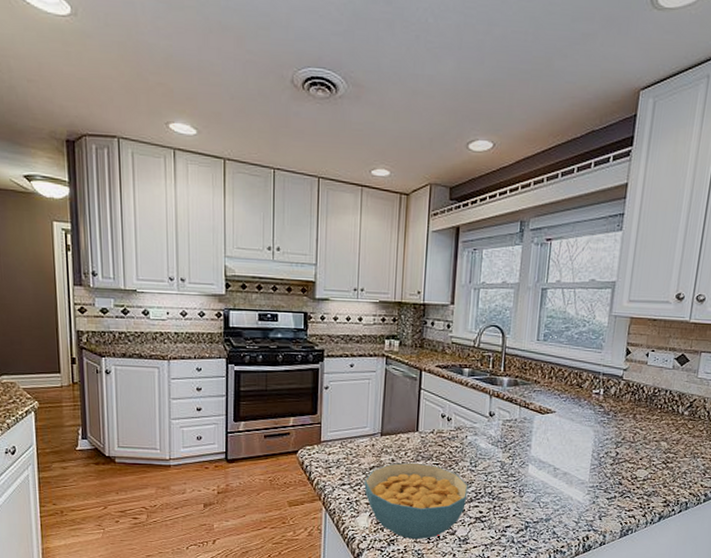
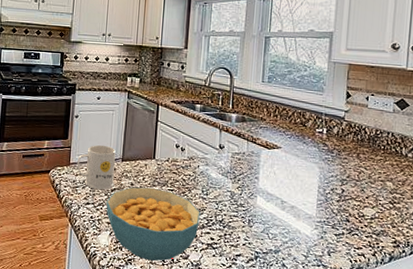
mug: none [329,418,373,469] -> present [77,144,116,190]

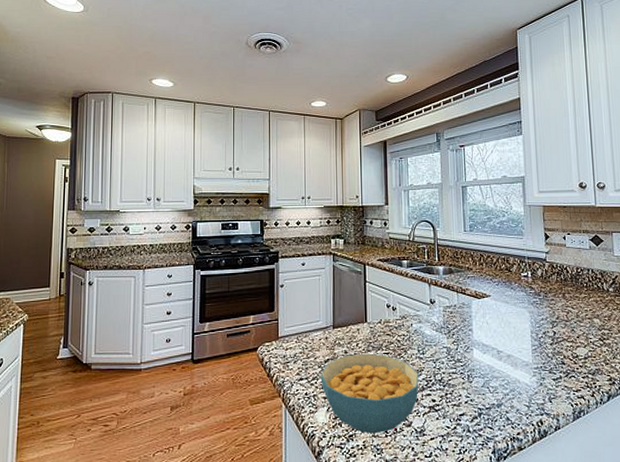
mug: present [77,144,116,190] -> none [286,313,327,363]

